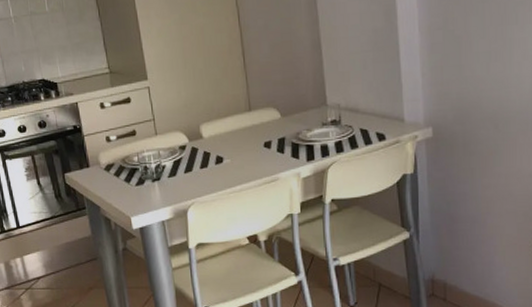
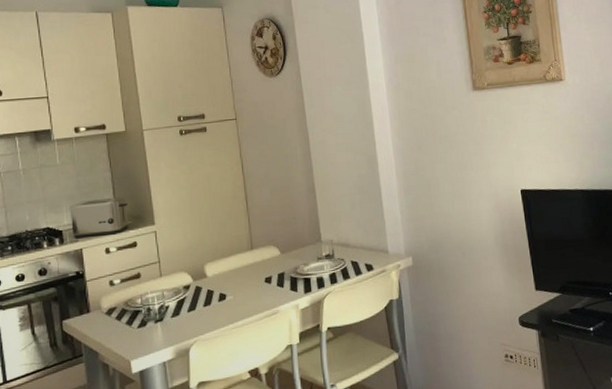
toaster: none [62,48,121,92] -> present [69,196,128,239]

